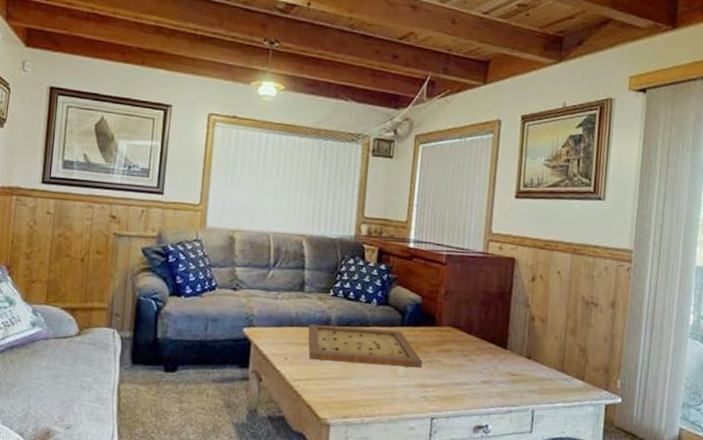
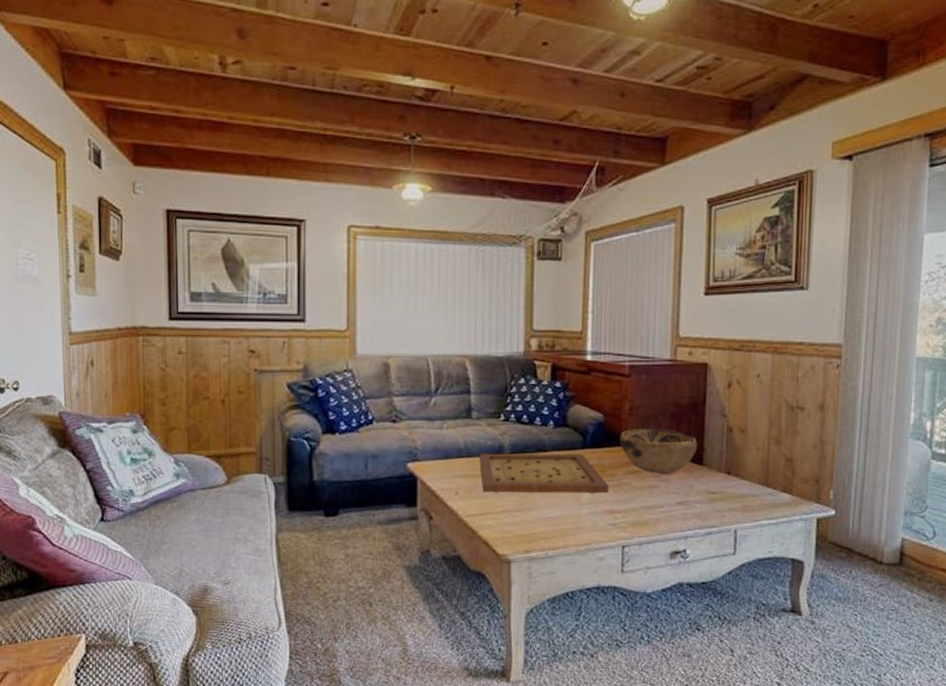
decorative bowl: none [434,311,503,355] -> present [619,428,697,474]

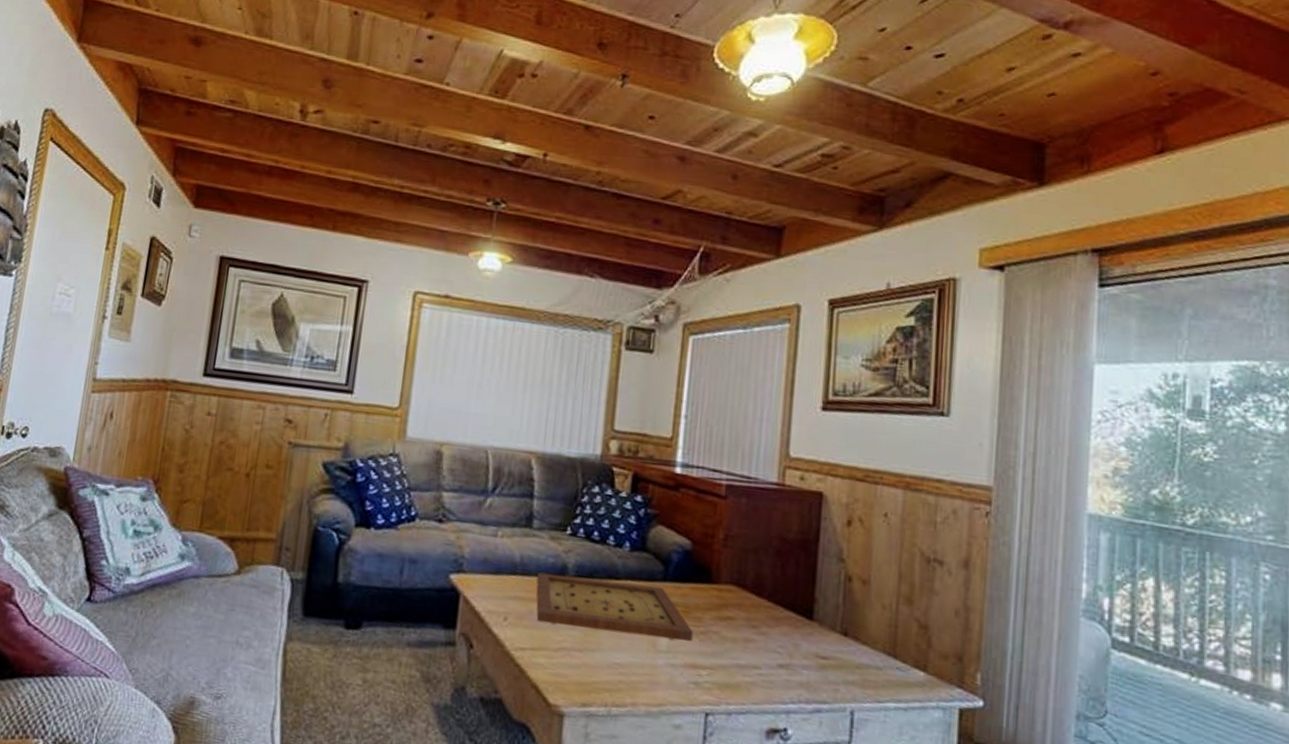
decorative bowl: present [619,428,697,474] -> none [709,563,807,627]

